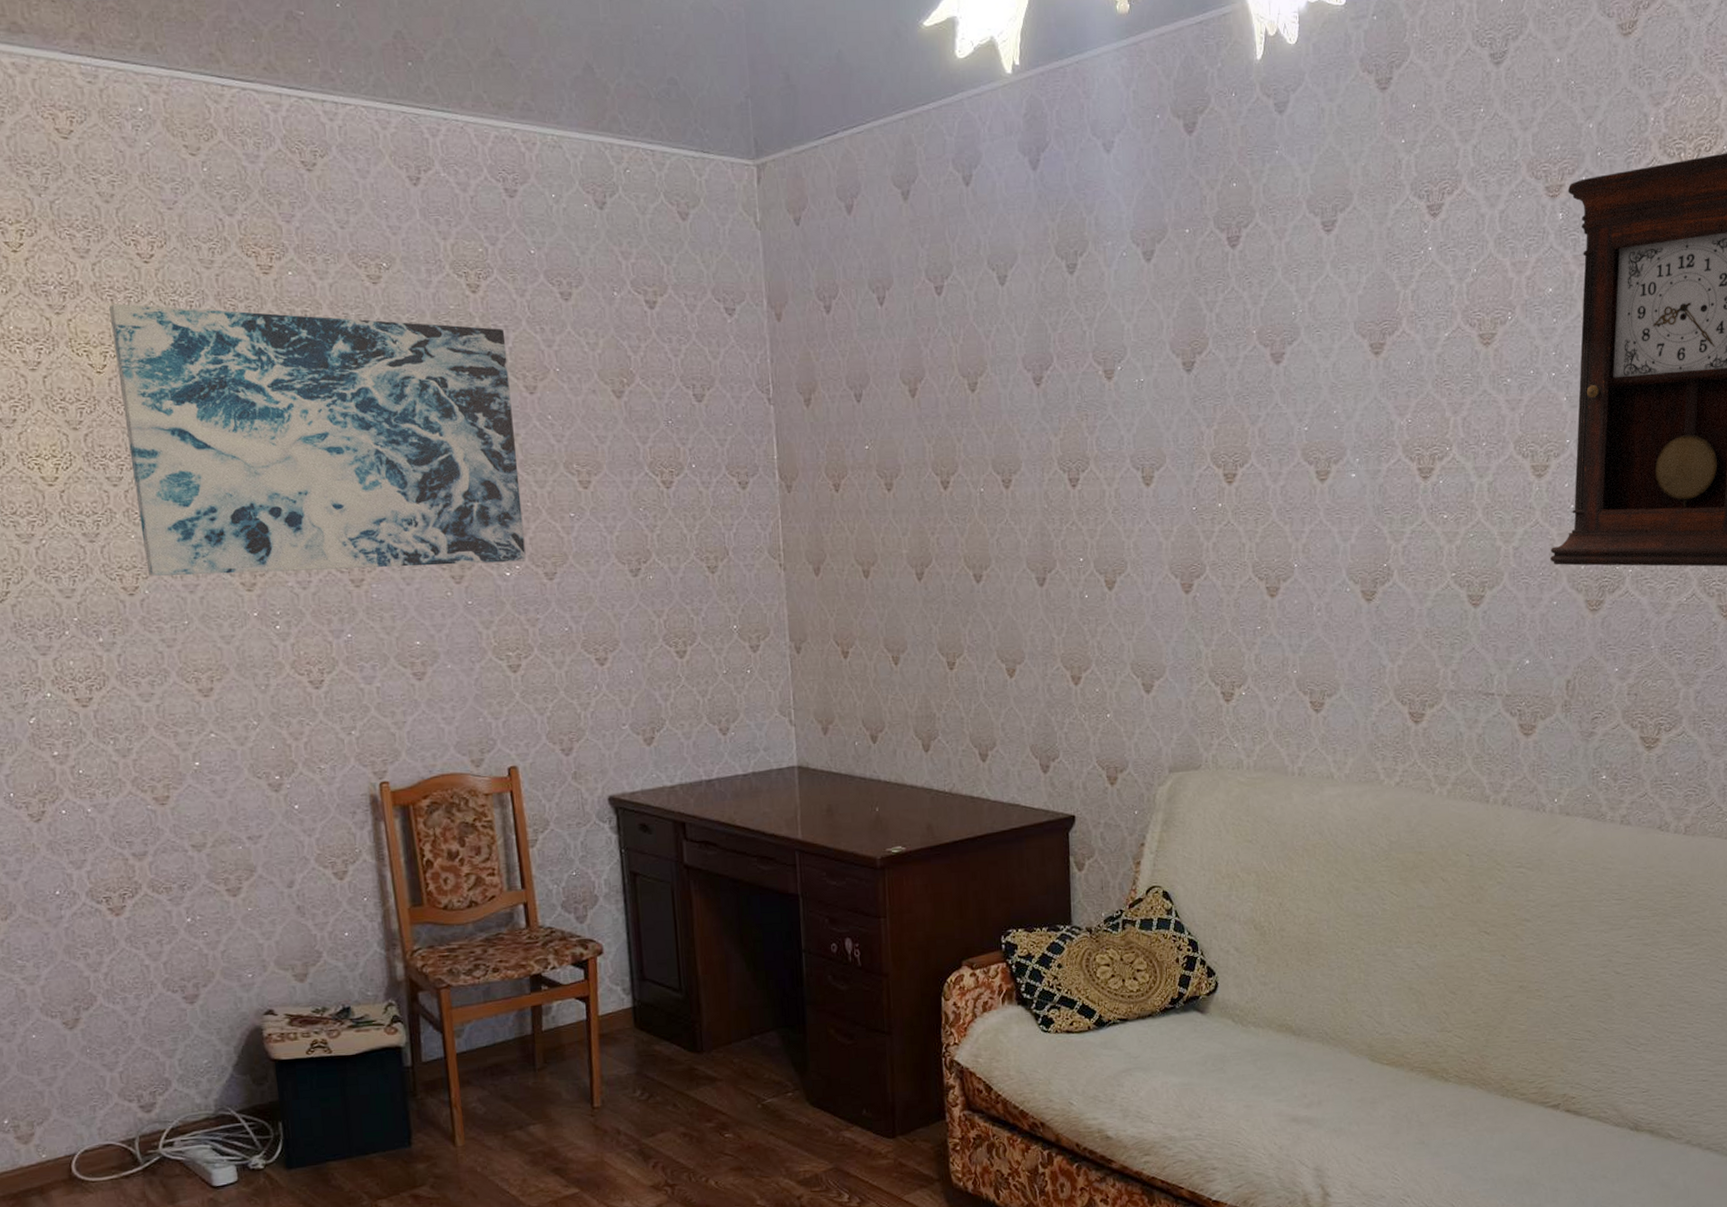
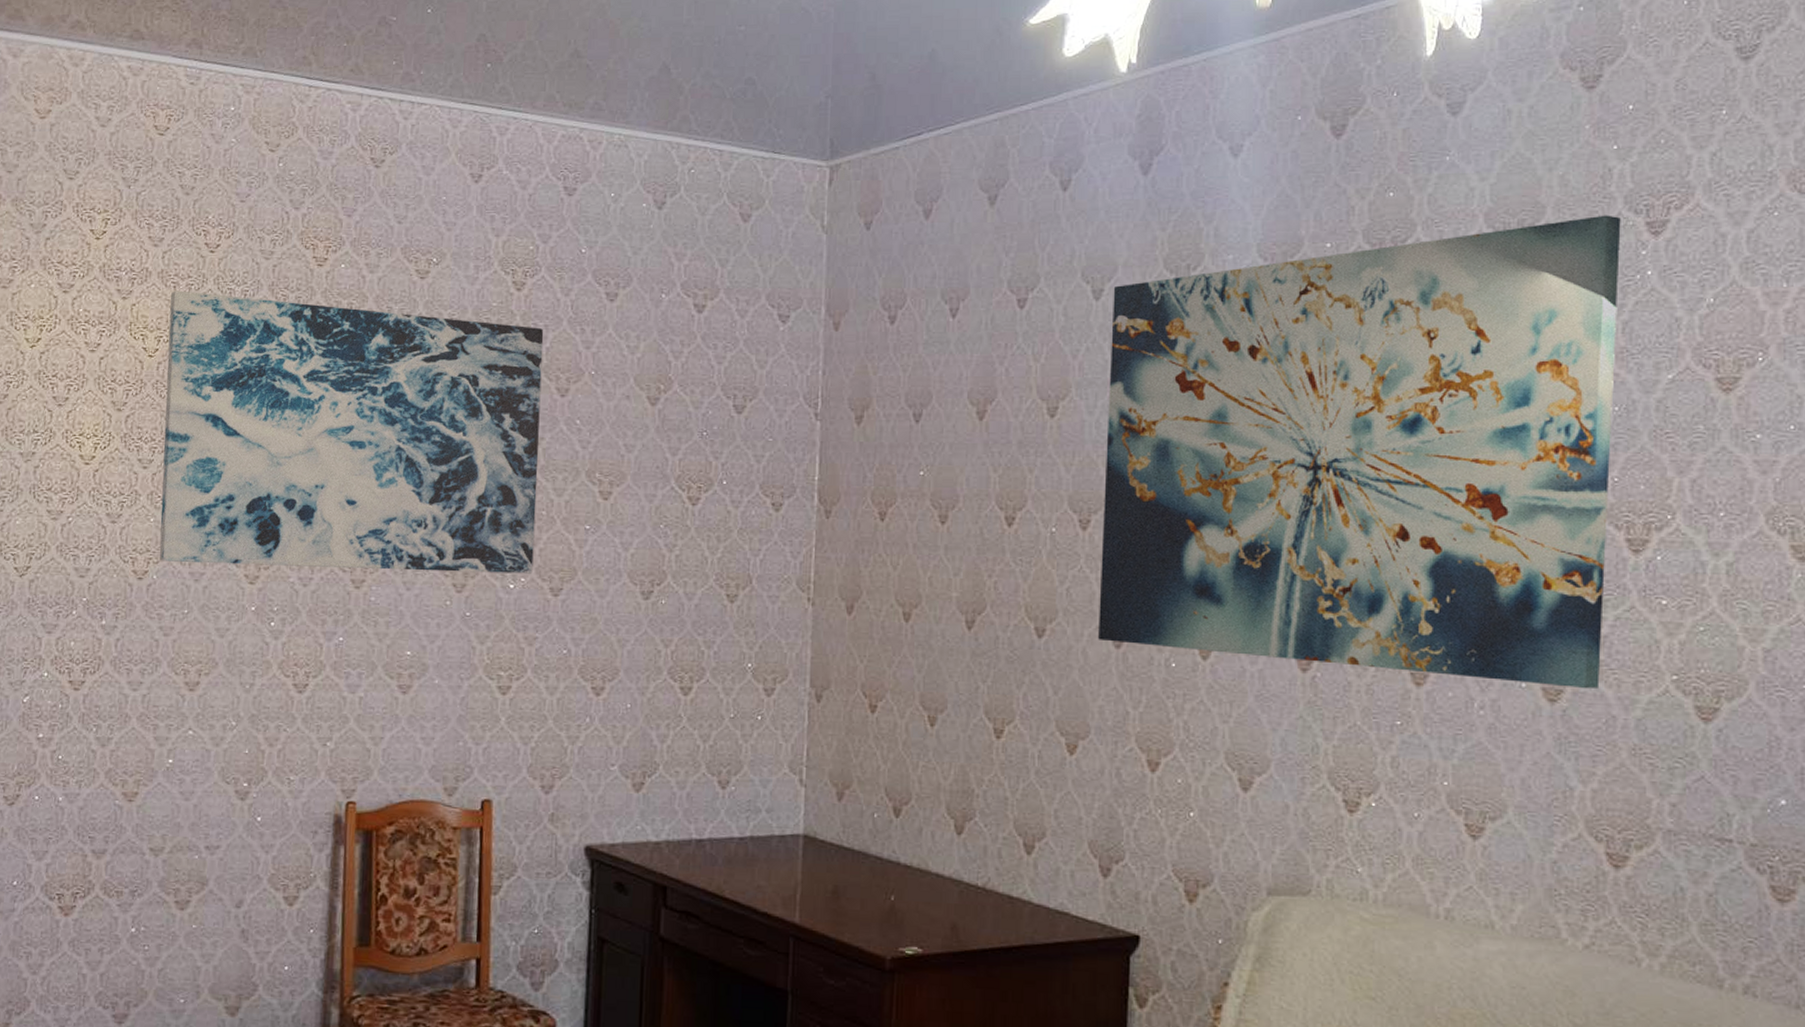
wall art: none [1015,200,1409,589] -> present [1098,215,1621,689]

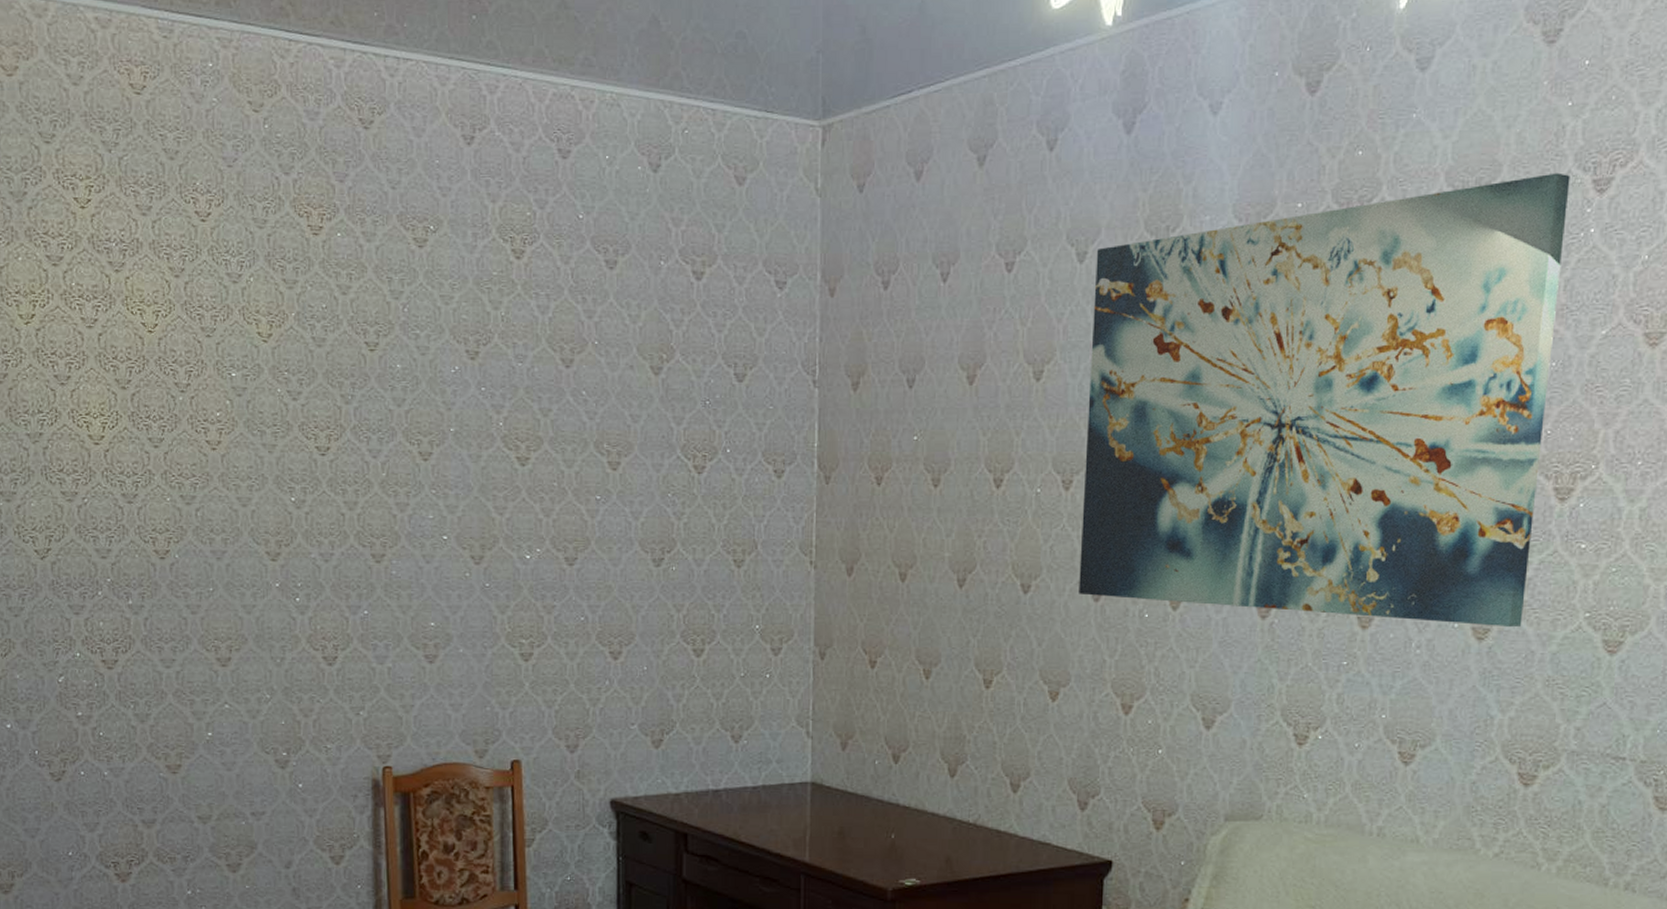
wall art: present [159,290,544,574] -> none [164,262,548,544]

